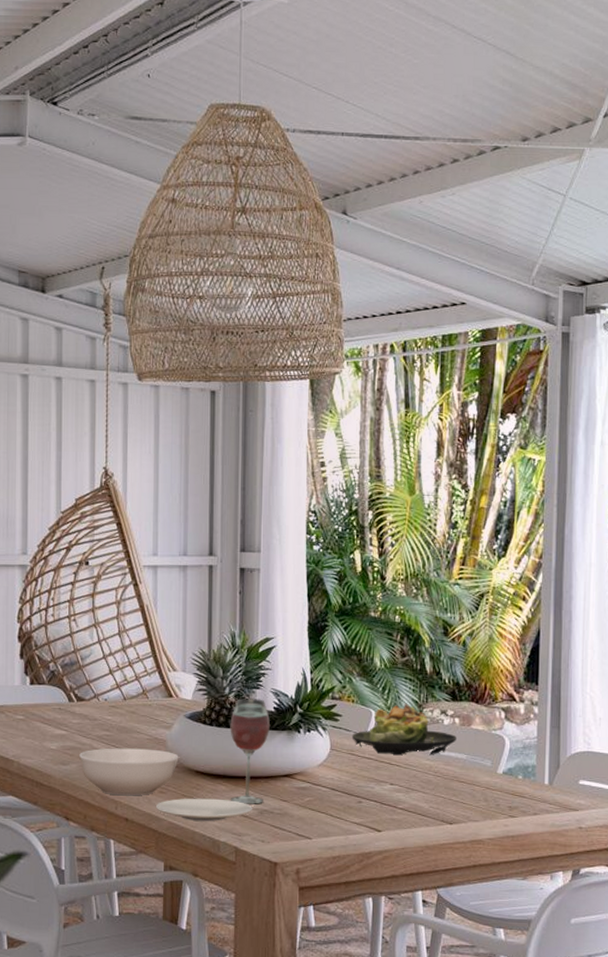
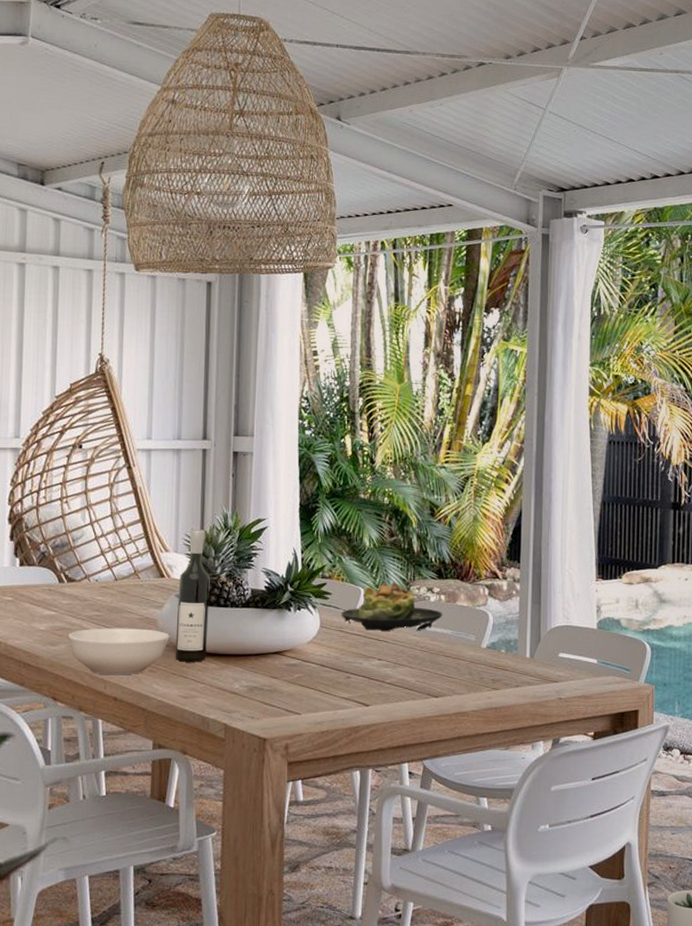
plate: present [155,798,252,821] -> none [145,676,242,699]
bottle: none [184,648,218,784] -> present [175,529,210,662]
wineglass: present [230,698,270,804] -> none [221,578,261,682]

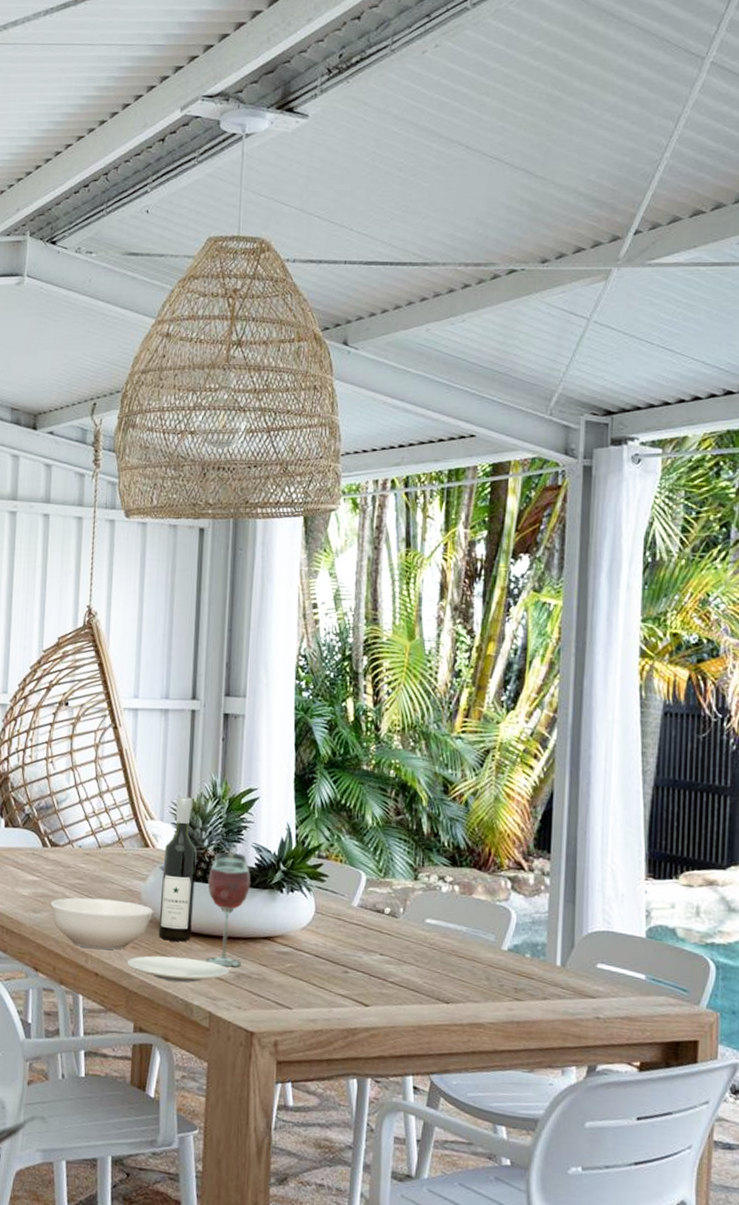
plate: none [145,676,242,699] -> present [127,955,229,983]
wineglass: none [221,578,261,682] -> present [206,852,251,967]
salad: present [341,581,442,631] -> none [338,866,456,924]

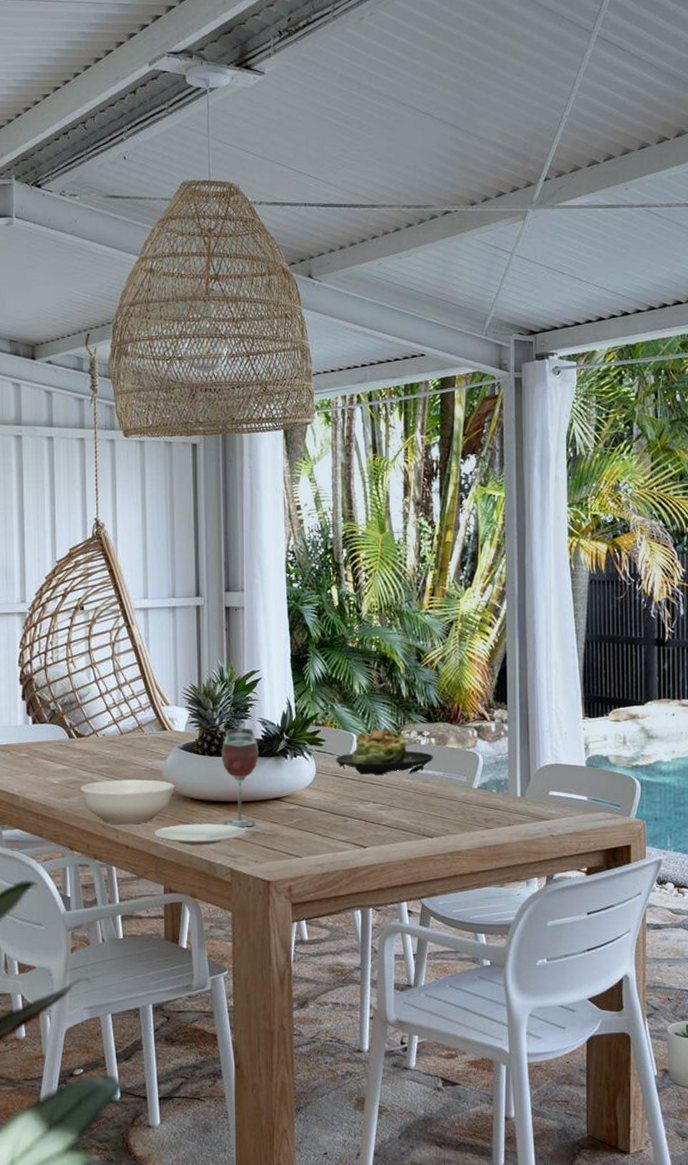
bottle: present [158,796,197,942] -> none [180,683,210,810]
salad: none [338,866,456,924] -> present [335,726,433,775]

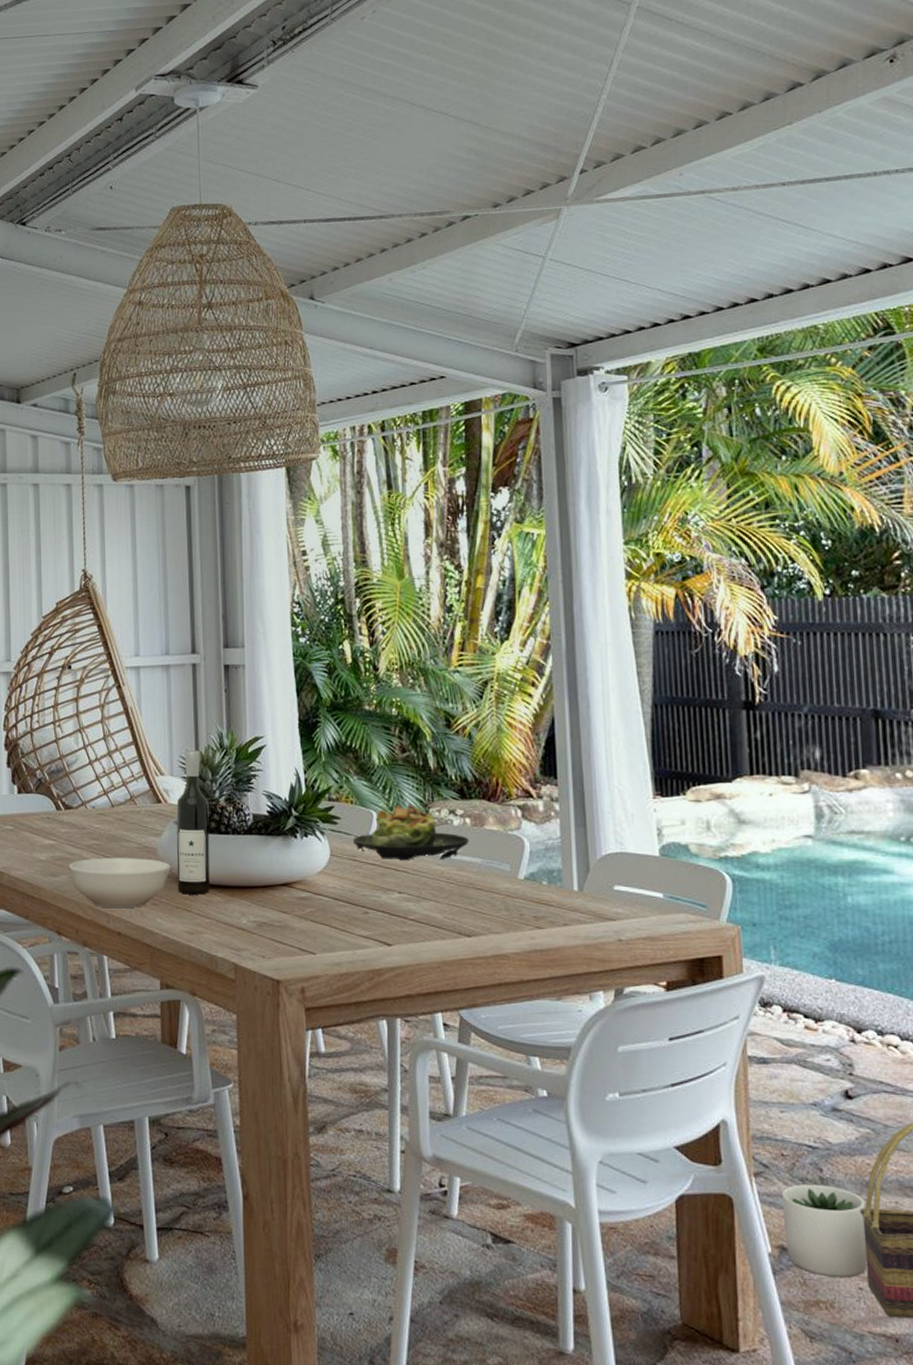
plate: present [154,823,245,845] -> none [148,910,250,935]
bottle: none [180,683,210,810] -> present [176,750,210,895]
wineglass: present [221,728,259,827] -> none [222,802,264,916]

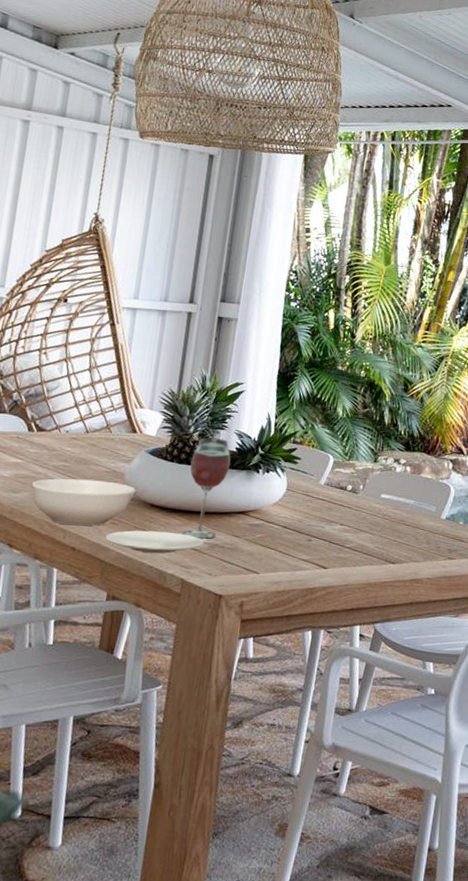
plate: none [148,910,250,935] -> present [105,530,204,554]
bottle: present [176,750,210,895] -> none [138,388,183,517]
wineglass: none [222,802,264,916] -> present [183,437,231,539]
salad: present [352,803,469,860] -> none [308,450,407,499]

